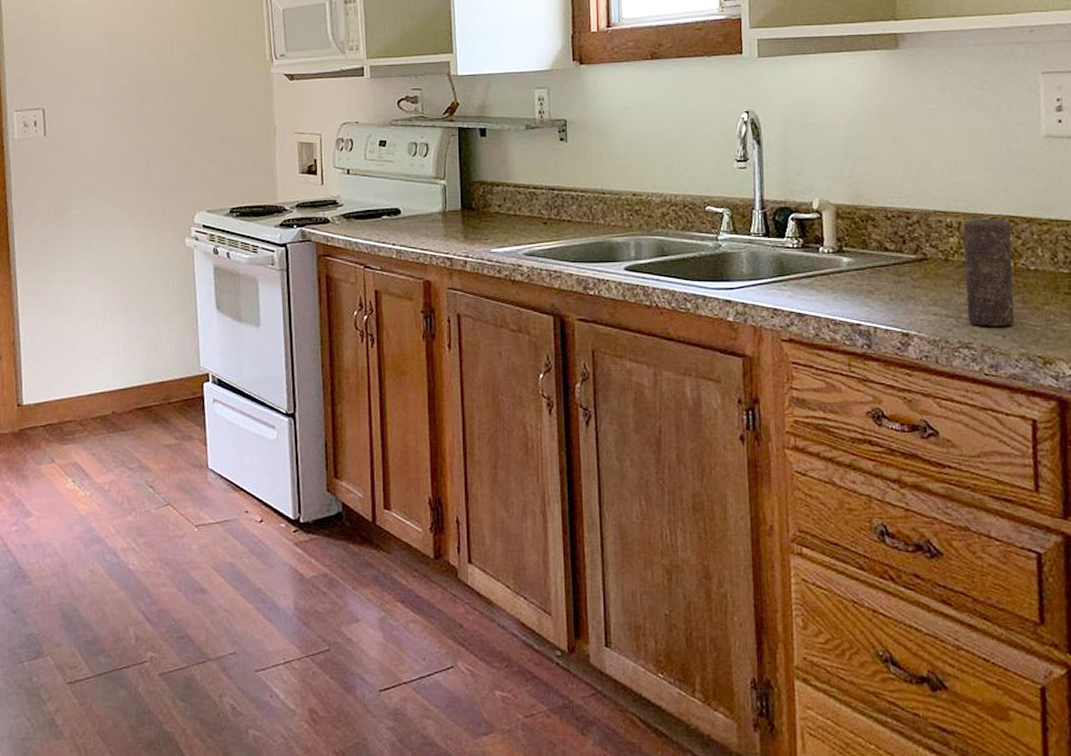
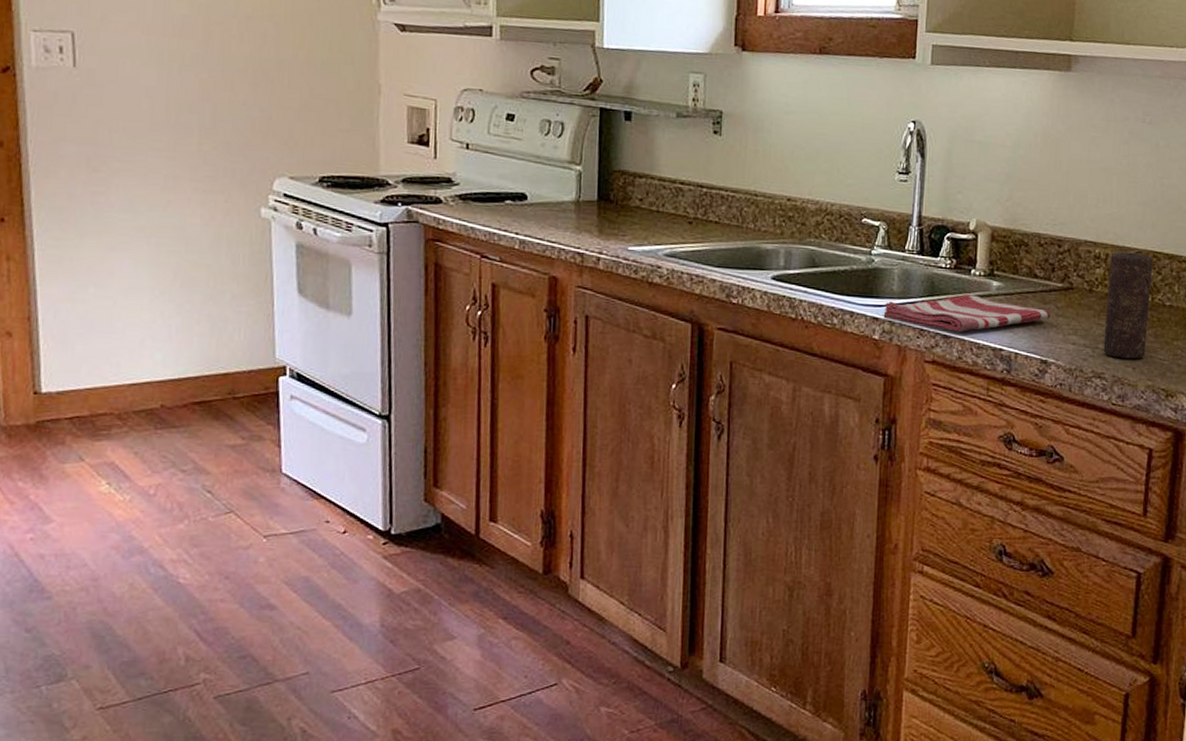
dish towel: none [735,272,907,310] -> present [883,294,1051,333]

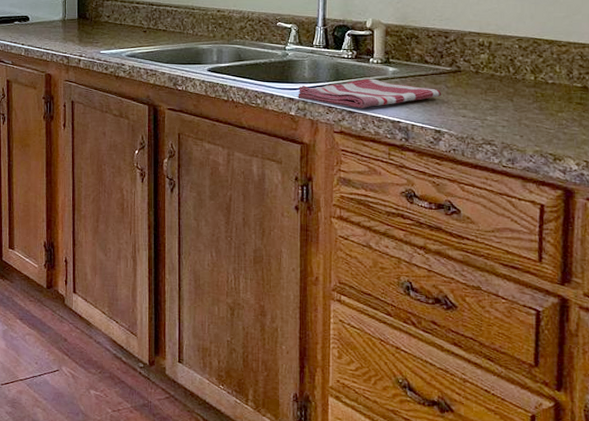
candle: present [1103,252,1153,359] -> none [491,40,534,128]

